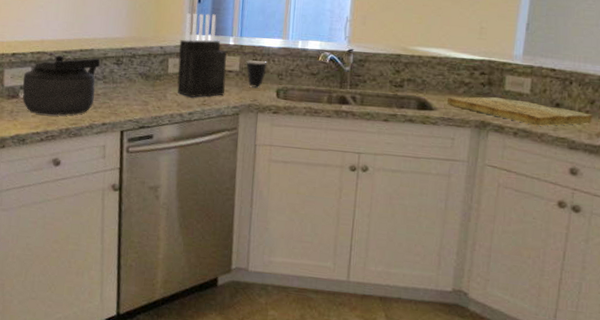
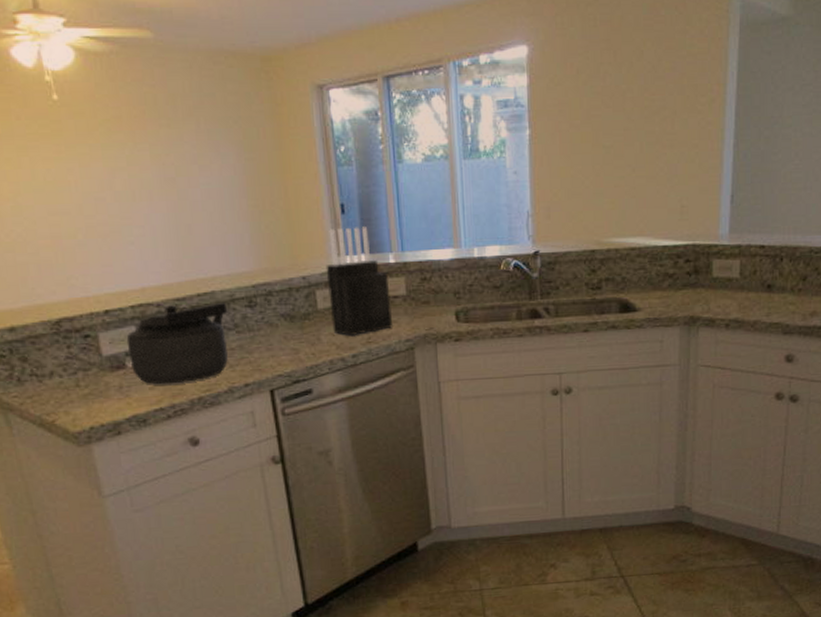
mug: present [245,60,267,88] -> none [413,279,440,313]
cutting board: present [447,96,592,126] -> none [652,286,805,313]

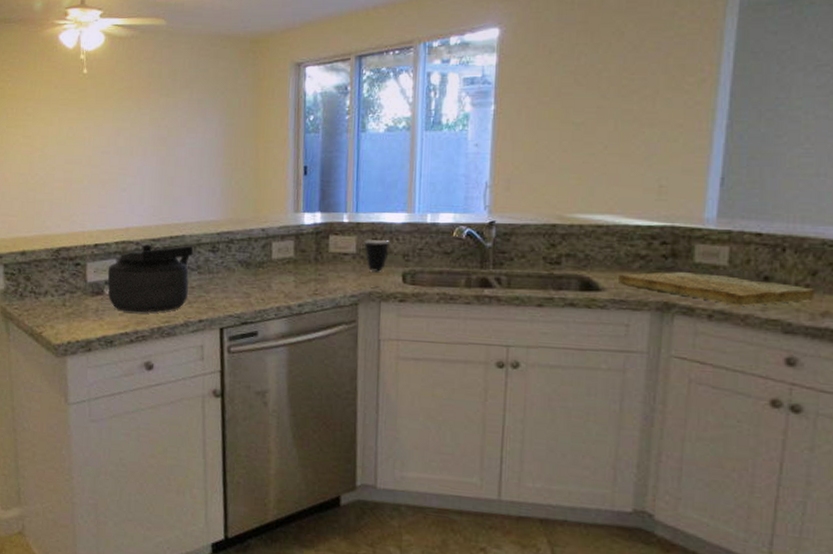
knife block: present [325,227,393,336] -> none [283,187,342,286]
mug: none [413,279,440,313] -> present [363,240,390,272]
cutting board: none [652,286,805,313] -> present [619,271,815,306]

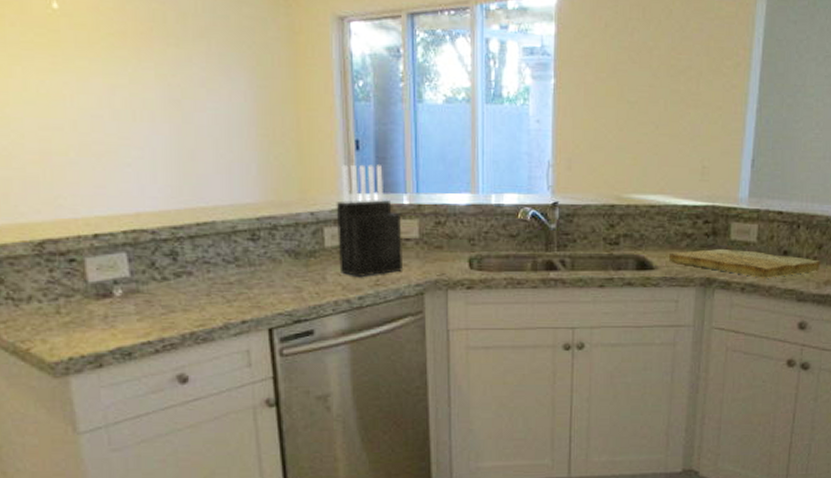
kettle: present [107,244,194,313] -> none [115,233,229,317]
knife block: none [283,187,342,286] -> present [336,164,404,276]
mug: present [363,240,390,272] -> none [427,223,454,258]

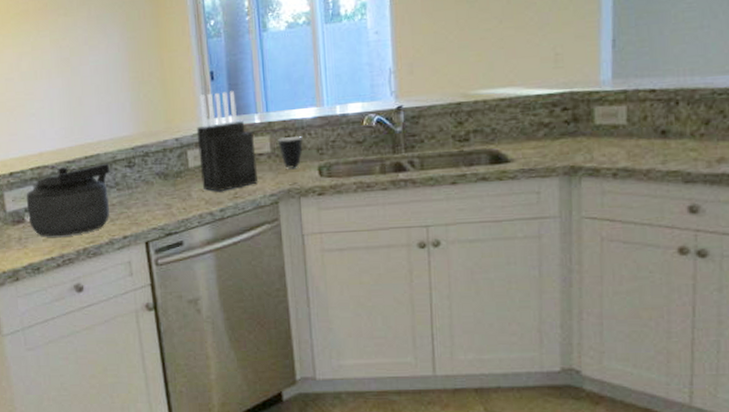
kettle: none [115,233,229,317] -> present [26,163,110,237]
mug: none [427,223,454,258] -> present [277,136,303,169]
cutting board: present [669,248,820,278] -> none [526,134,709,162]

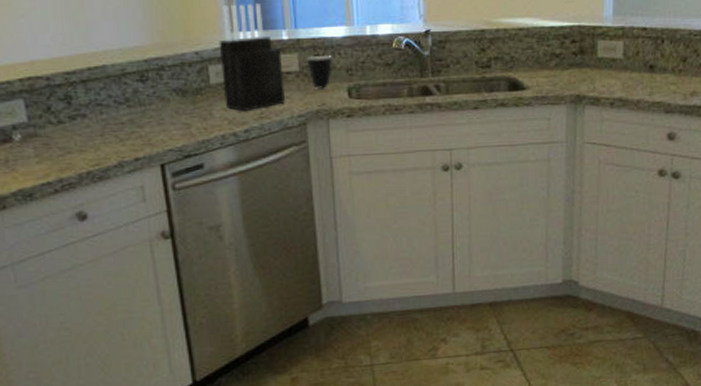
kettle: present [26,163,110,237] -> none [13,76,119,159]

